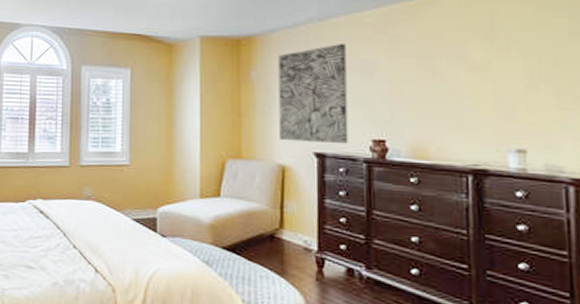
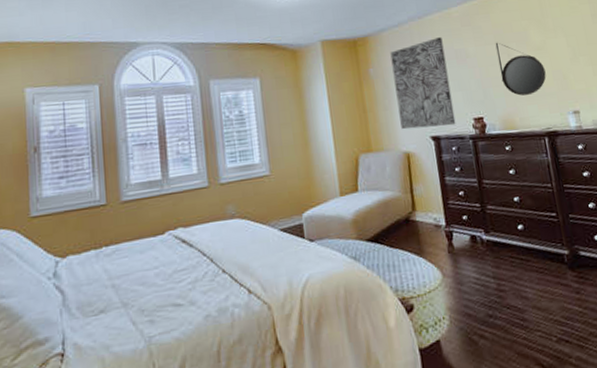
home mirror: none [416,55,484,122] -> present [495,42,546,96]

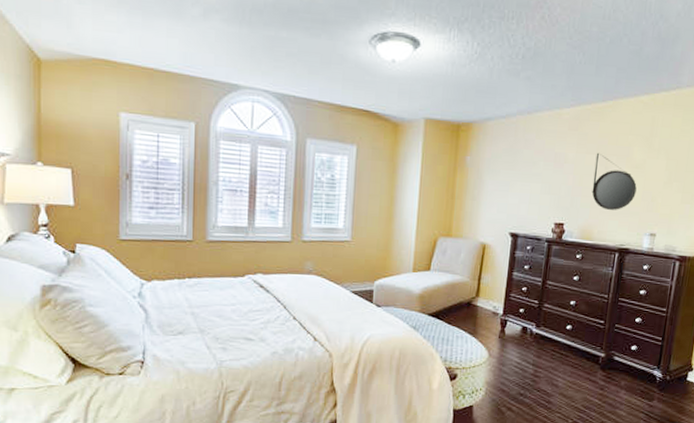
wall art: present [390,37,456,130] -> none [484,137,546,226]

